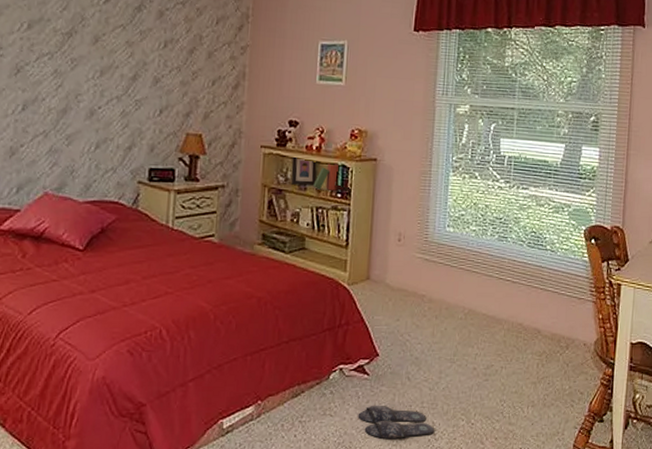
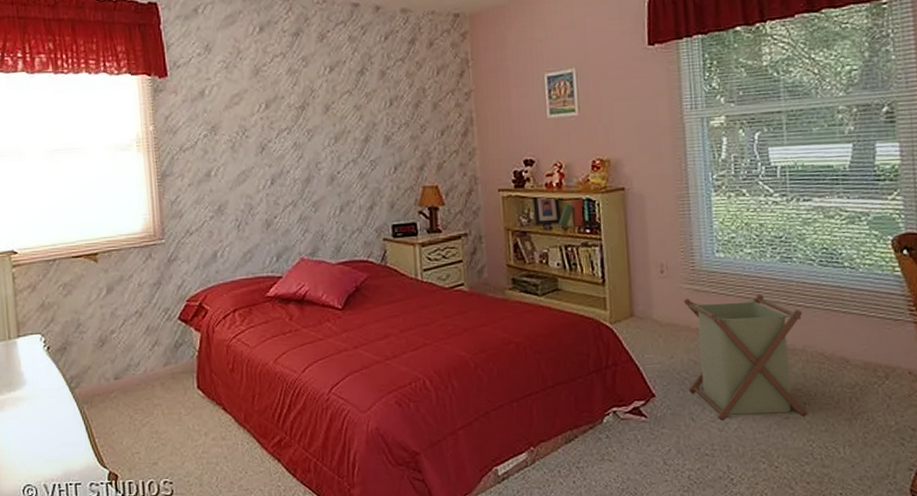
slippers: present [358,405,435,440] -> none [640,448,732,485]
laundry basket: none [408,266,510,381] -> present [684,294,808,421]

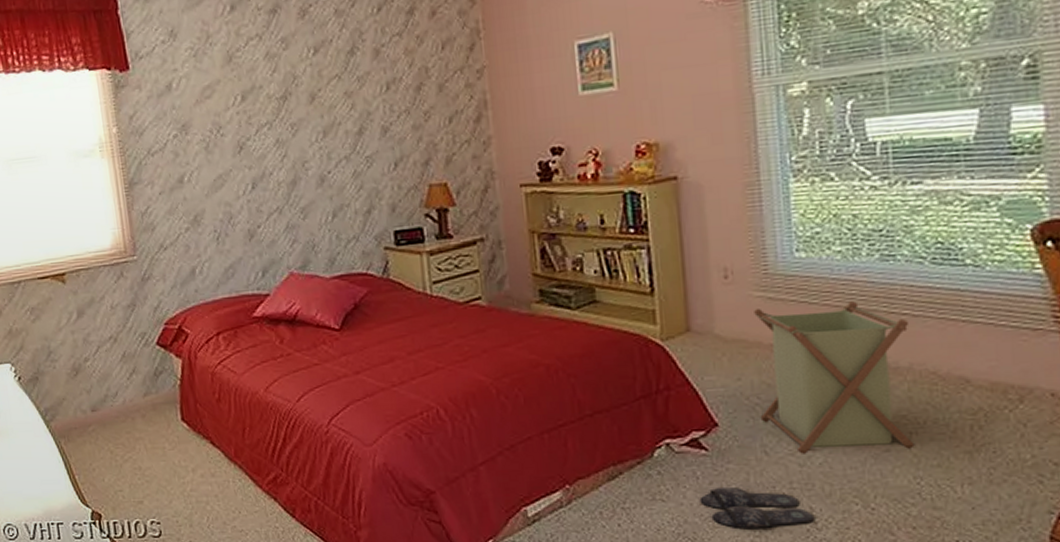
picture frame: present [532,197,561,225] -> none [562,191,598,226]
books: present [558,198,603,228] -> none [595,191,650,227]
slippers: none [640,448,732,485] -> present [699,486,815,530]

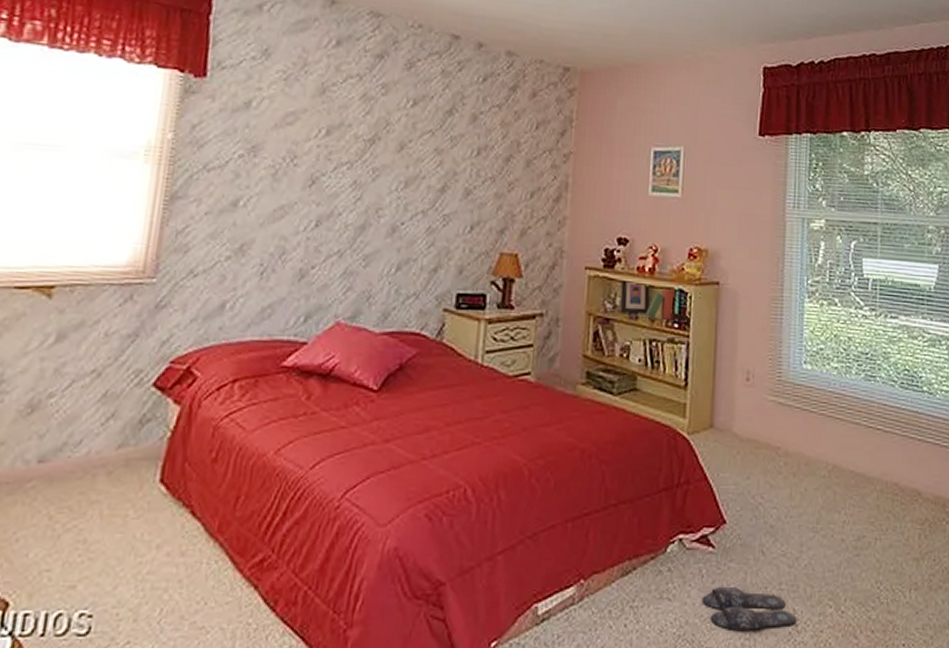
picture frame: none [562,191,598,226] -> present [620,281,651,314]
books: none [595,191,650,227] -> present [646,288,692,322]
laundry basket: present [754,301,915,454] -> none [761,411,882,555]

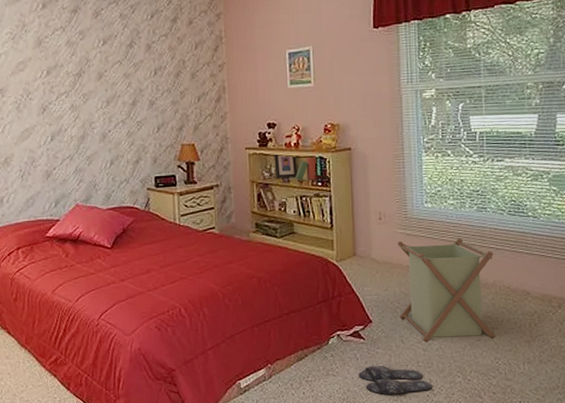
laundry basket: none [761,411,882,555] -> present [398,238,496,342]

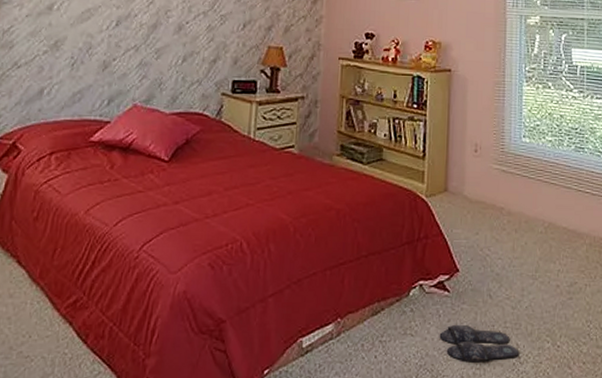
picture frame: present [274,155,297,178] -> none [368,69,393,96]
books: present [295,156,332,181] -> none [390,74,429,103]
laundry basket: present [398,238,496,342] -> none [489,177,590,299]

